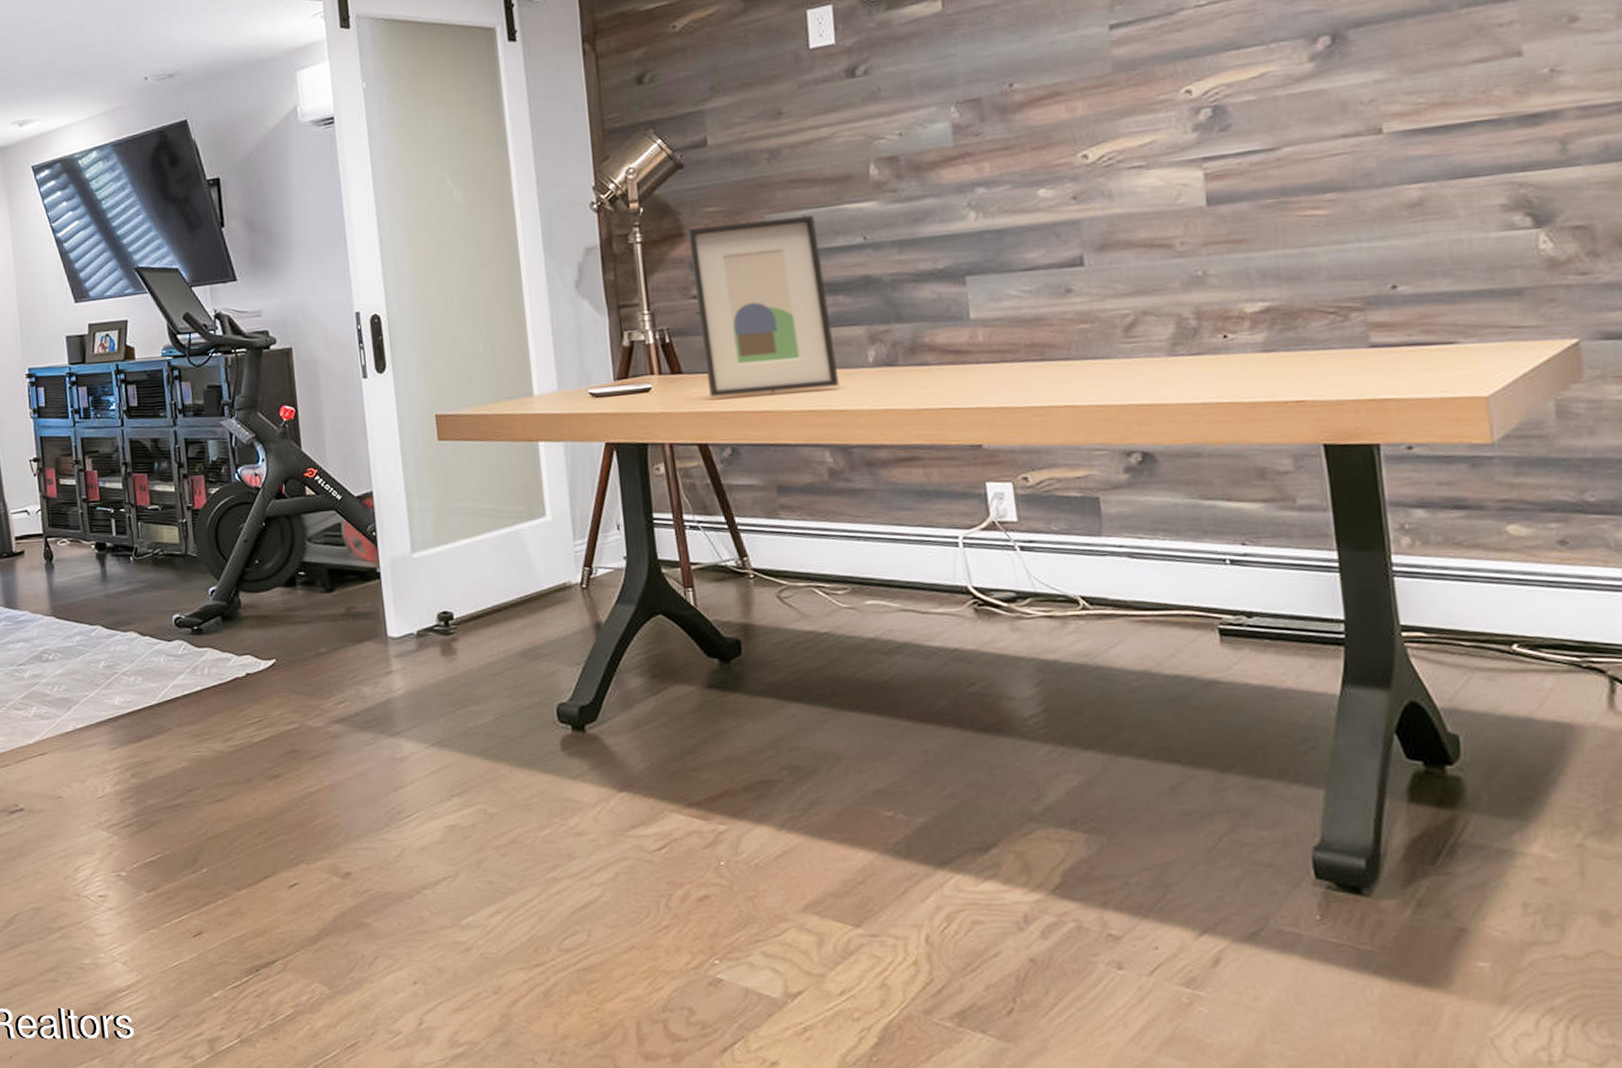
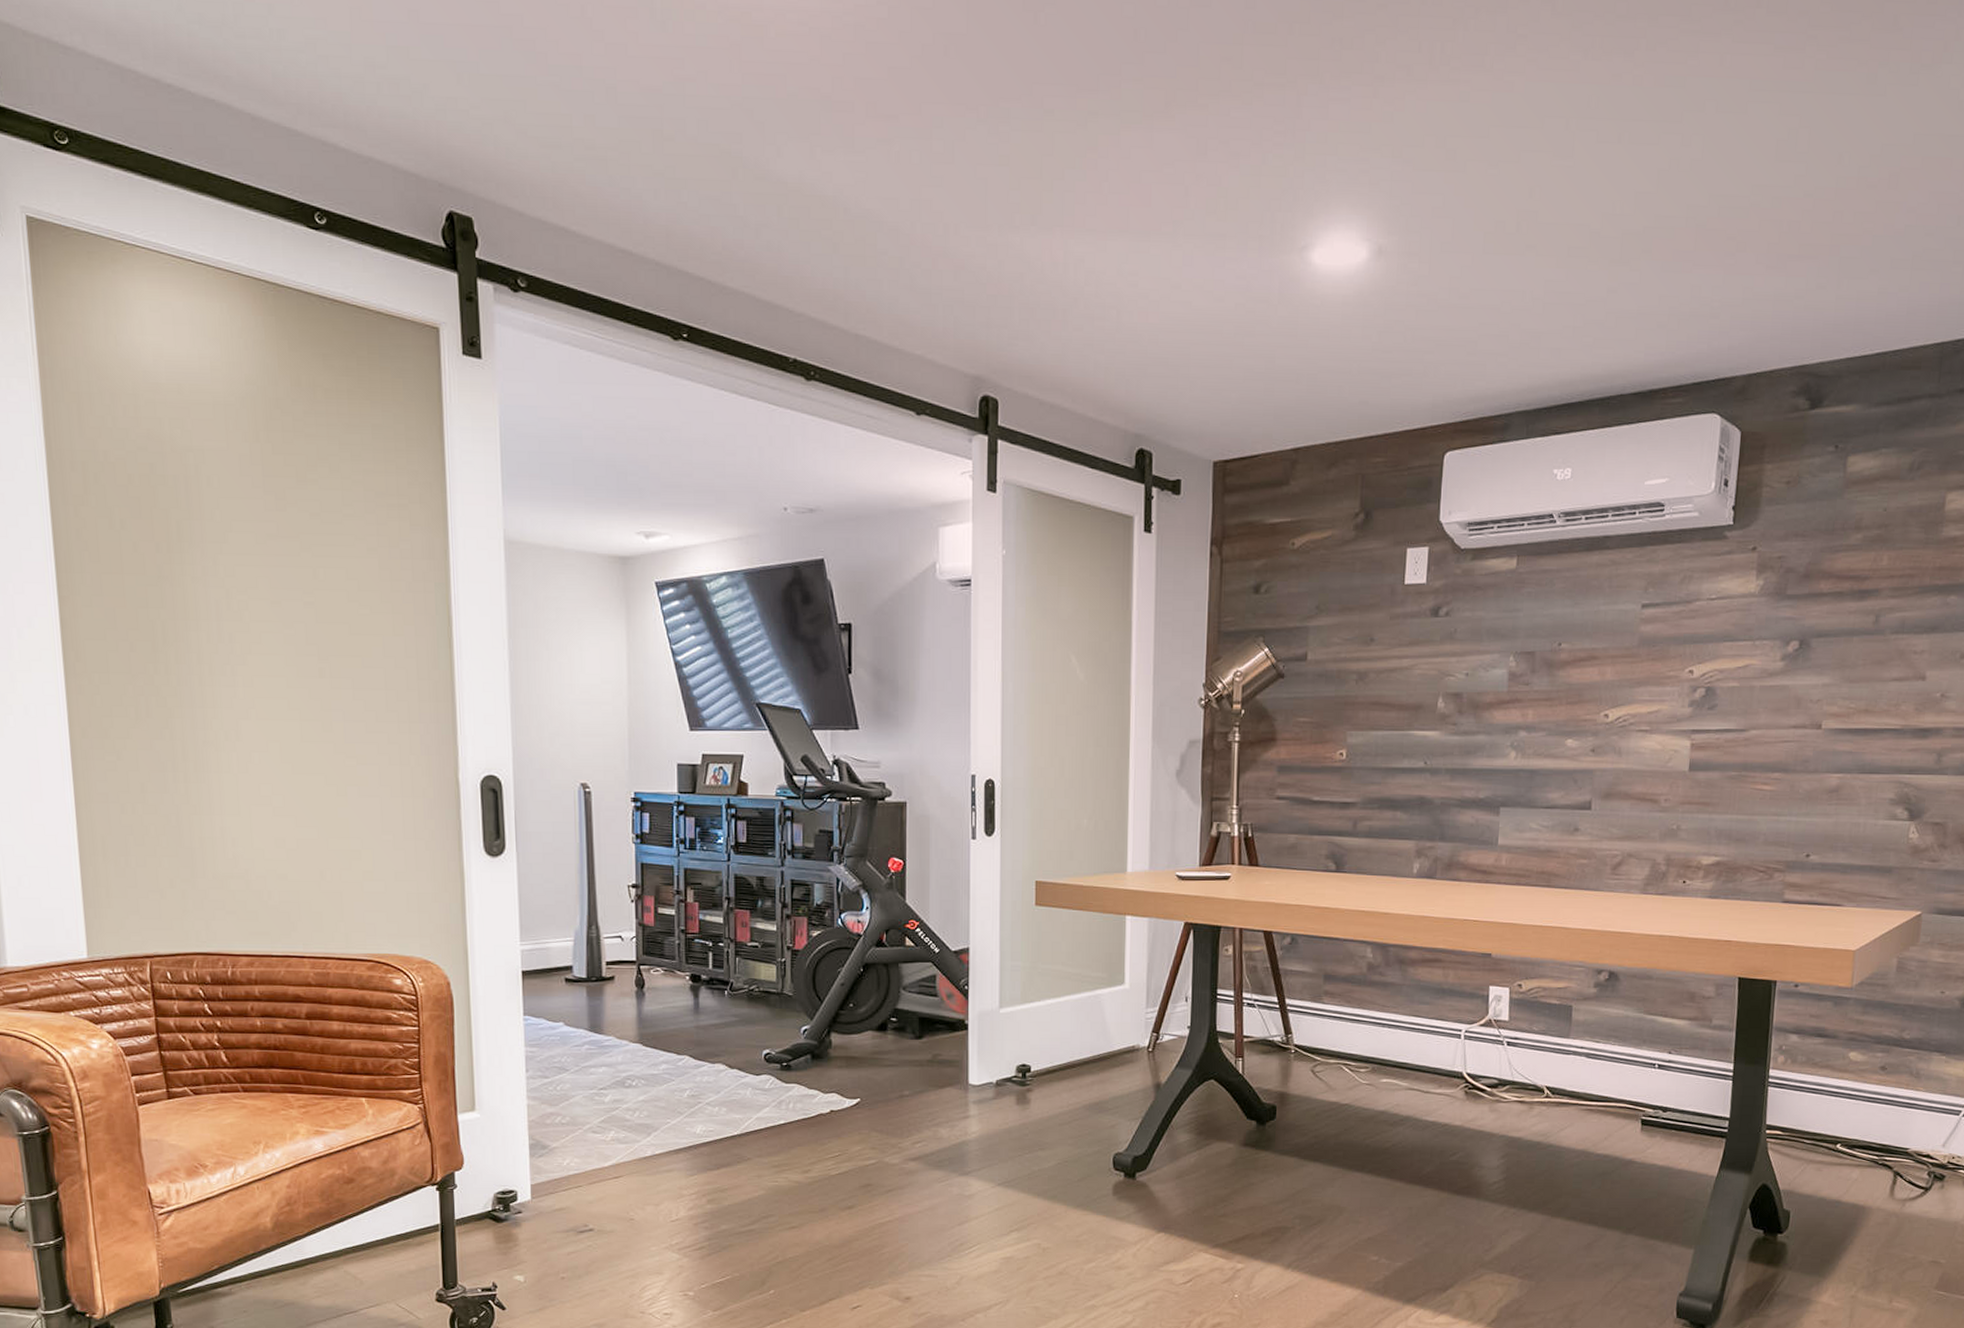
picture frame: present [687,214,840,398] -> none [1276,734,1388,894]

